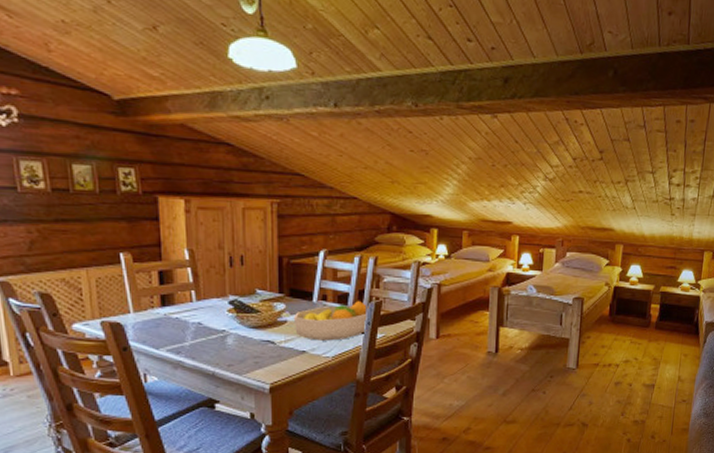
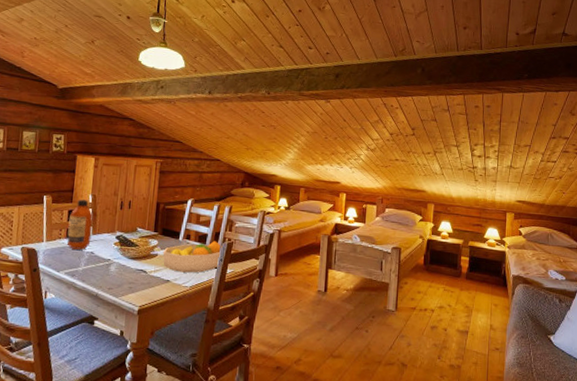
bottle: none [161,256,196,320] -> present [67,199,93,250]

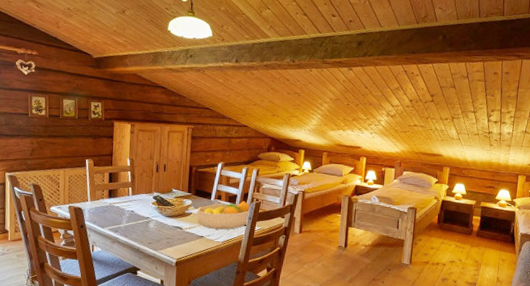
bottle: present [67,199,93,250] -> none [109,163,132,209]

